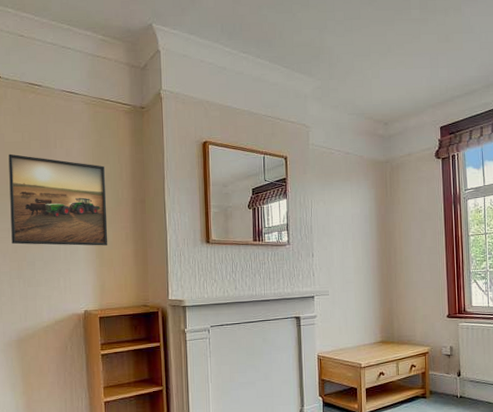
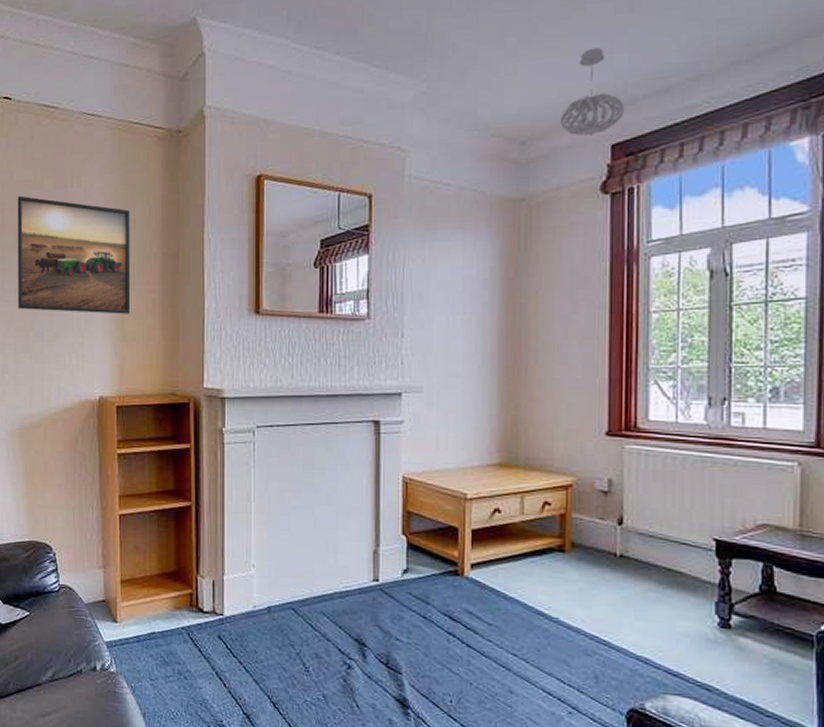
pendant light: none [408,63,446,121] -> present [559,47,624,136]

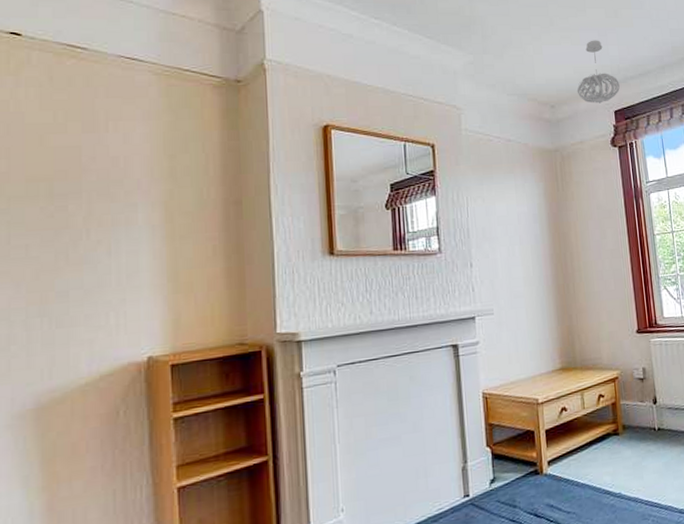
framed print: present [17,195,131,314] -> none [30,139,186,268]

